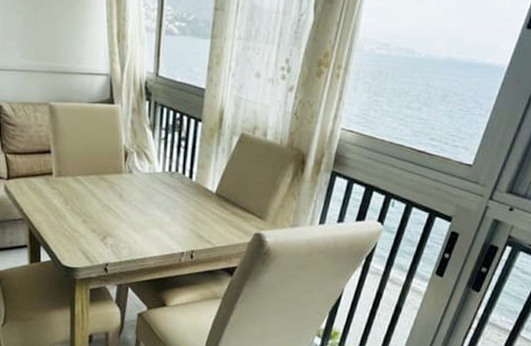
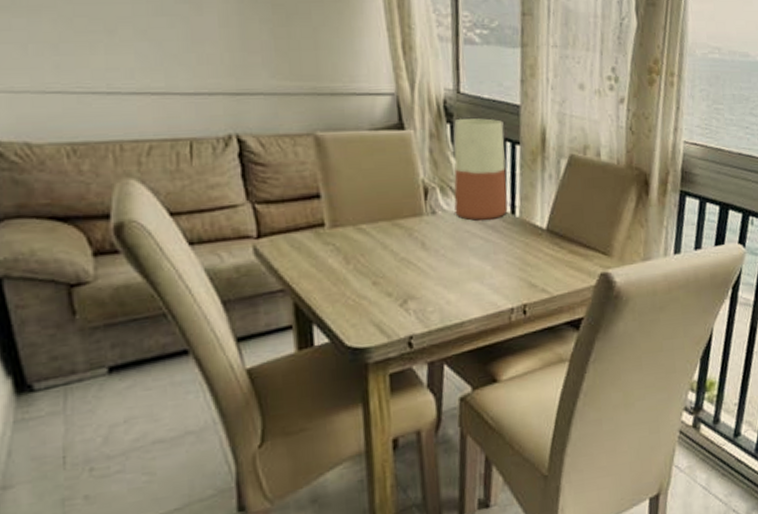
vase: none [146,97,190,182] -> present [453,118,508,221]

